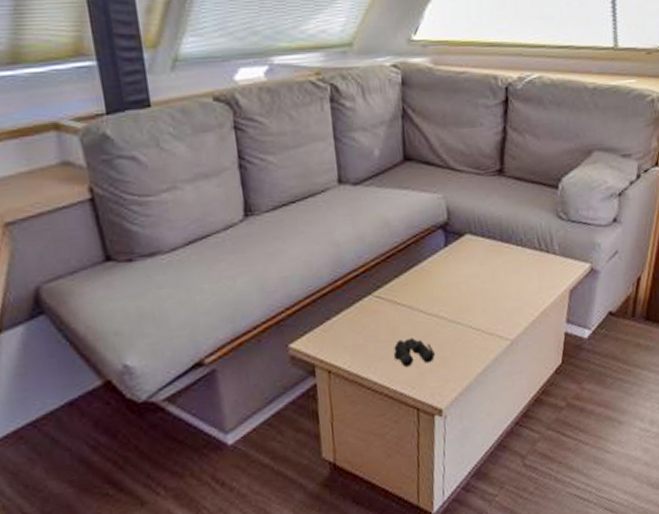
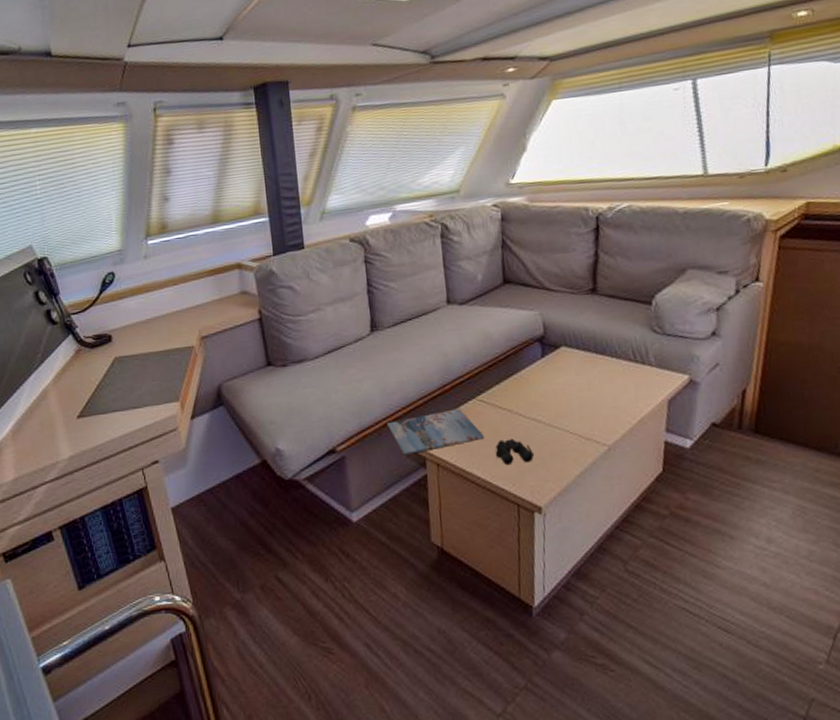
magazine: none [267,306,382,364] -> present [386,408,485,456]

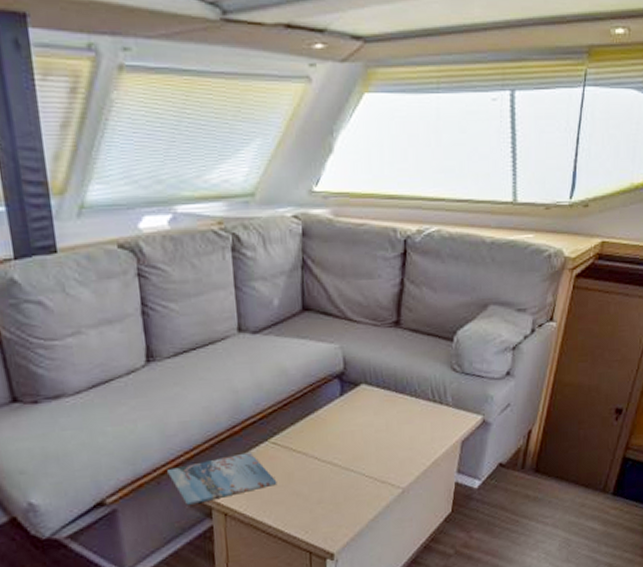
binoculars: present [495,439,535,465] -> none [288,484,329,511]

